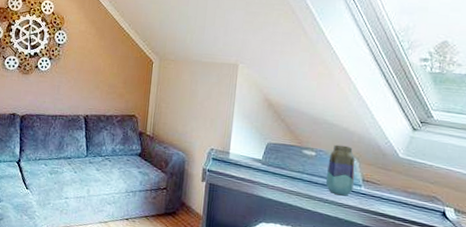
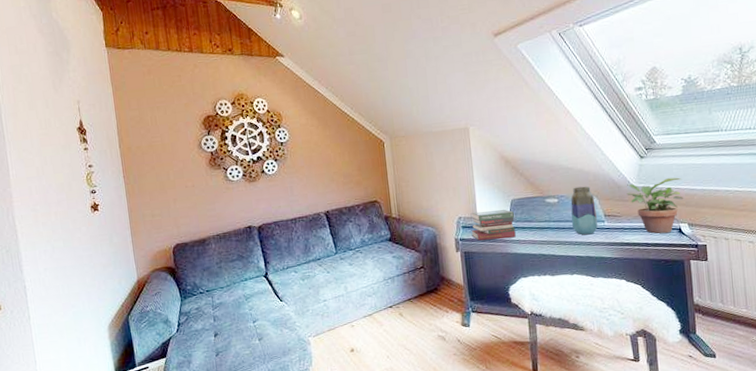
books: none [221,146,267,181] -> present [471,209,516,241]
potted plant: none [391,153,455,214] -> present [627,177,684,234]

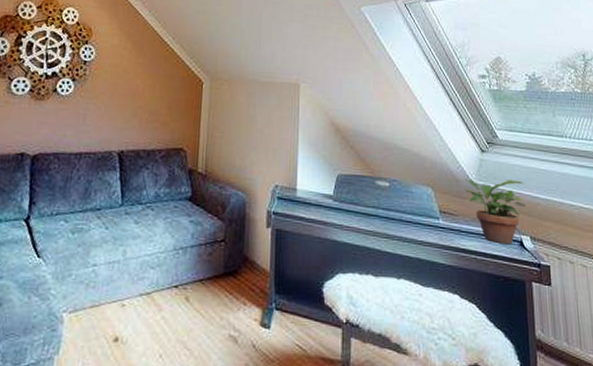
books: present [471,209,516,241] -> none [288,182,339,221]
vase: present [570,186,598,235] -> none [402,172,432,232]

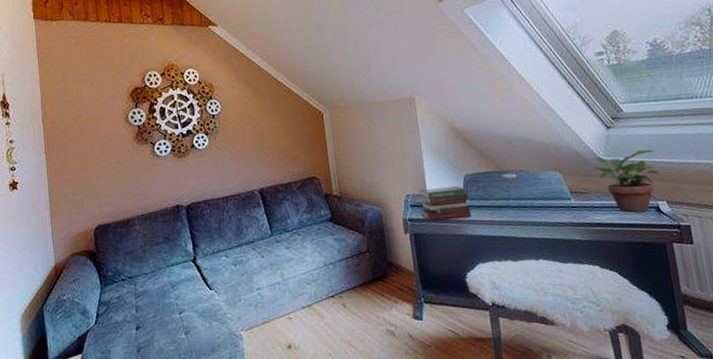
books: none [288,182,339,221] -> present [420,185,471,221]

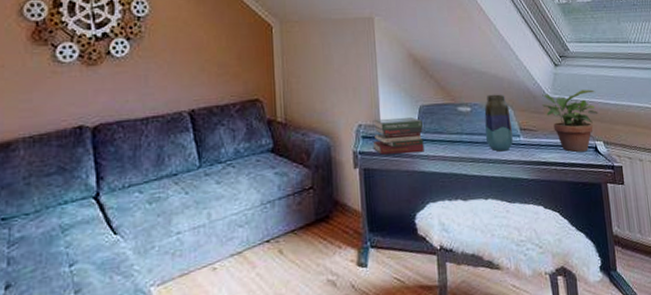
vase: none [530,159,564,215] -> present [484,94,514,152]

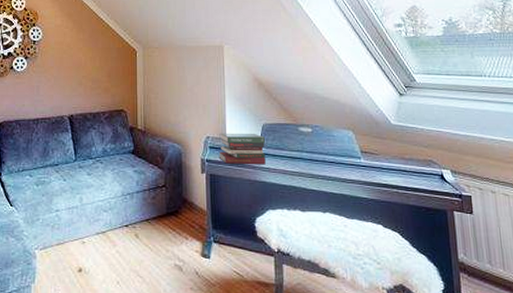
vase: present [484,94,514,152] -> none [325,118,354,171]
potted plant: present [542,89,598,153] -> none [385,119,446,179]

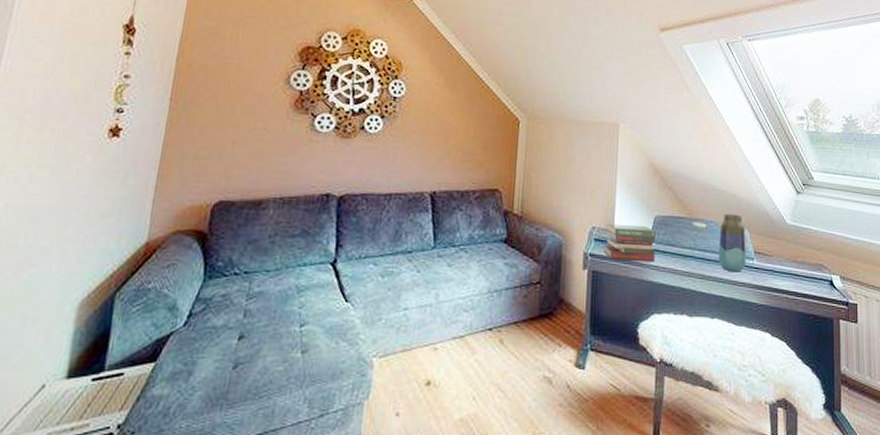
vase: none [325,118,354,171] -> present [718,213,747,272]

